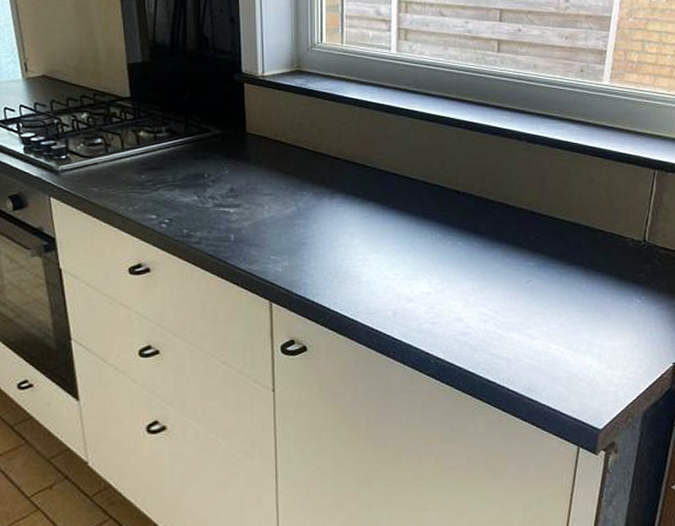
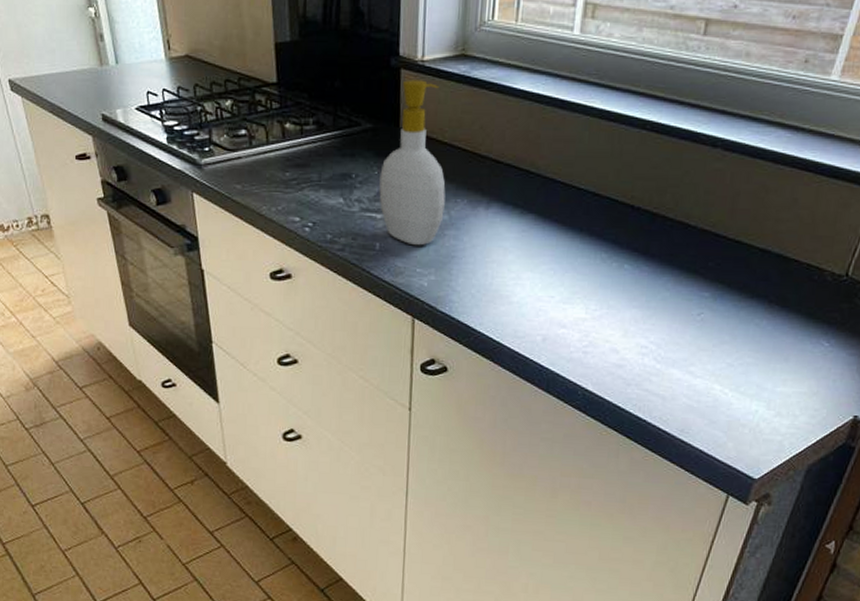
soap bottle: none [231,92,292,236] -> present [379,80,446,246]

